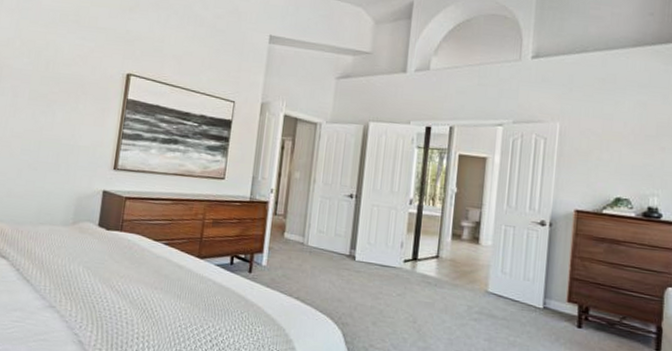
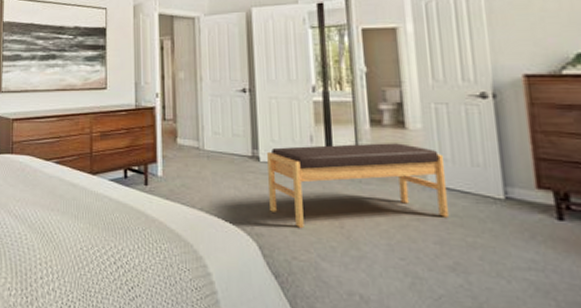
bench: none [357,249,505,320] -> present [267,143,450,228]

